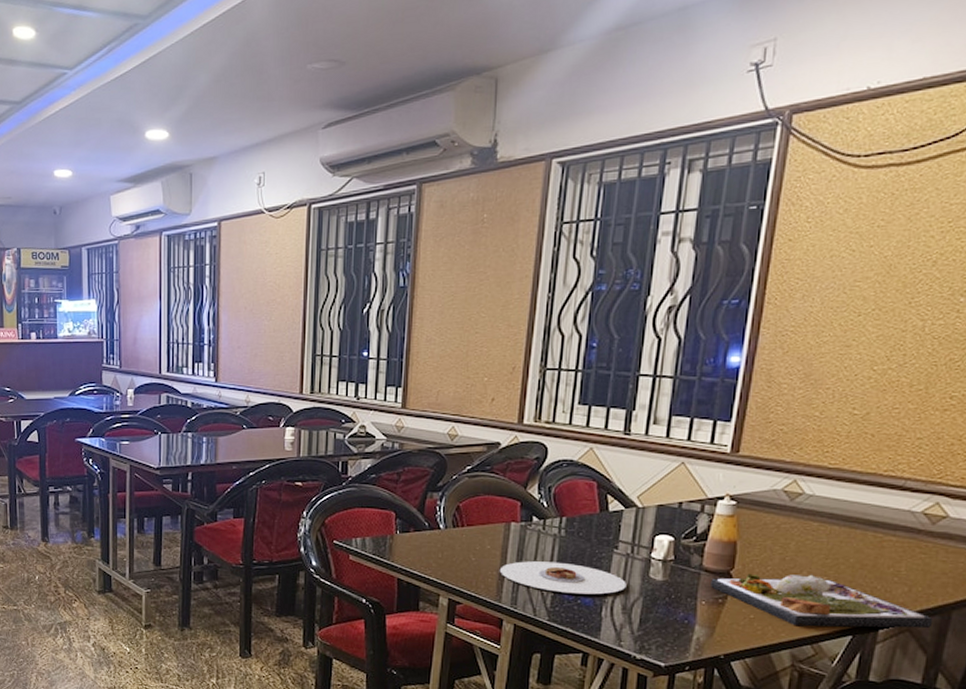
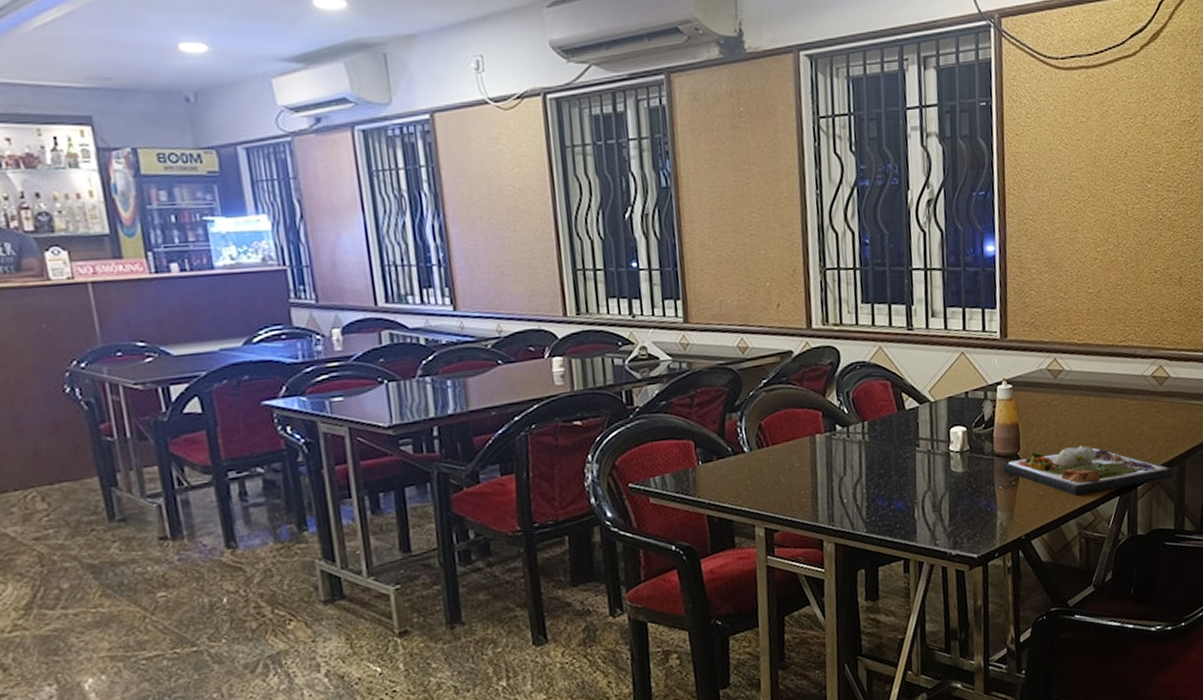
plate: present [499,561,627,595] -> none [811,468,933,502]

